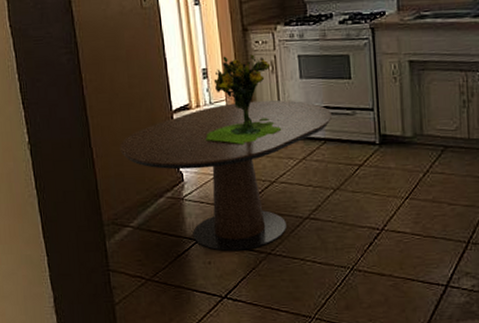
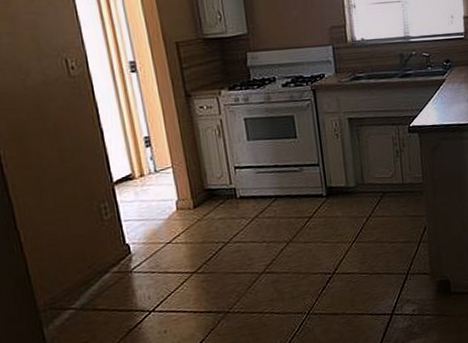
dining table: present [120,100,331,251] -> none [53,162,281,318]
bouquet: present [204,54,282,145] -> none [151,119,233,210]

